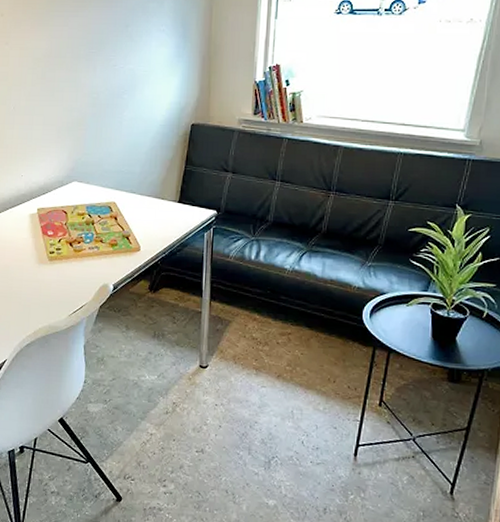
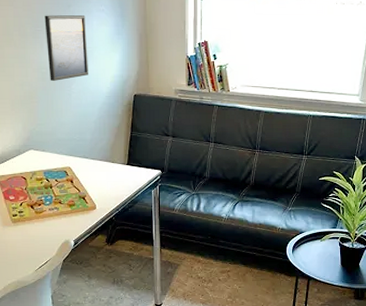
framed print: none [99,36,144,107] -> present [44,15,88,81]

